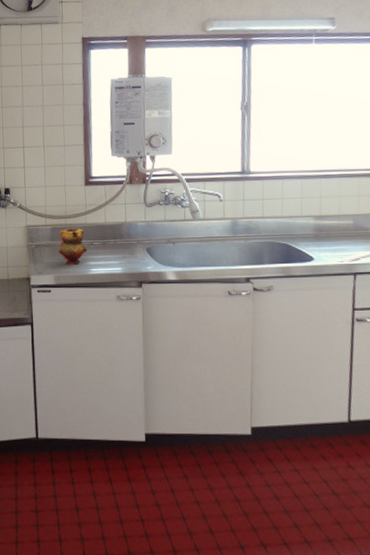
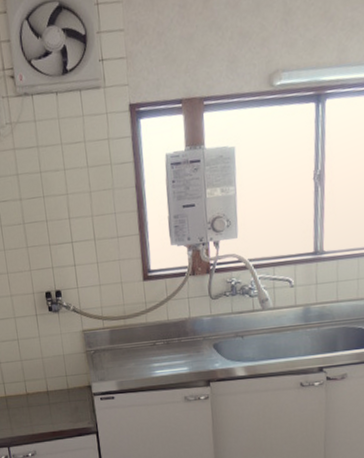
teapot: present [58,228,87,265] -> none [118,328,150,368]

